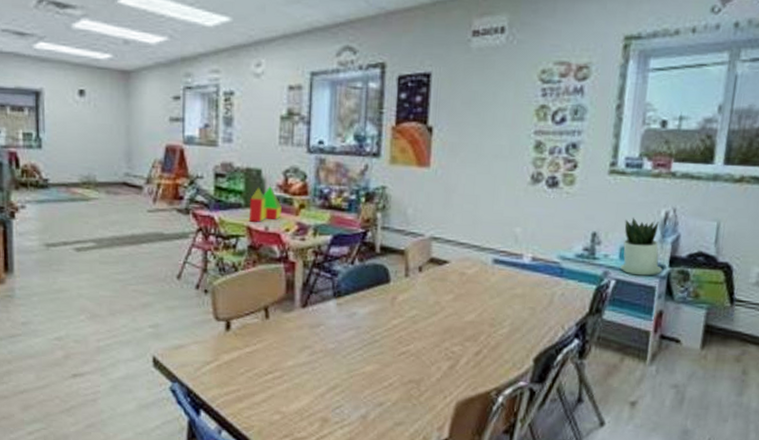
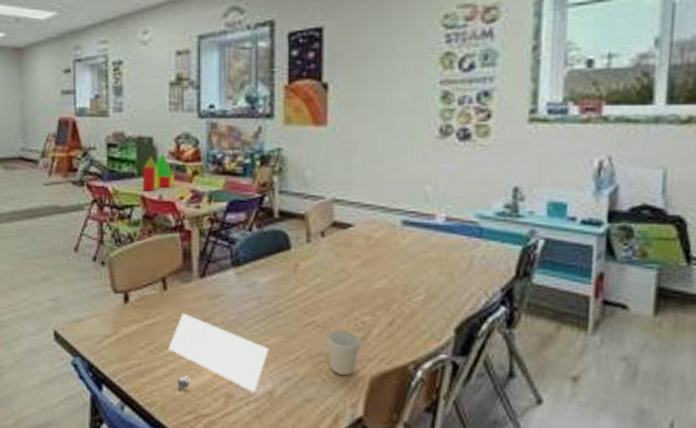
paper sheet: none [268,341,365,416] -> present [168,313,269,392]
cup: none [419,359,450,401] -> present [327,330,361,376]
planter: present [620,218,662,276] -> none [548,169,600,234]

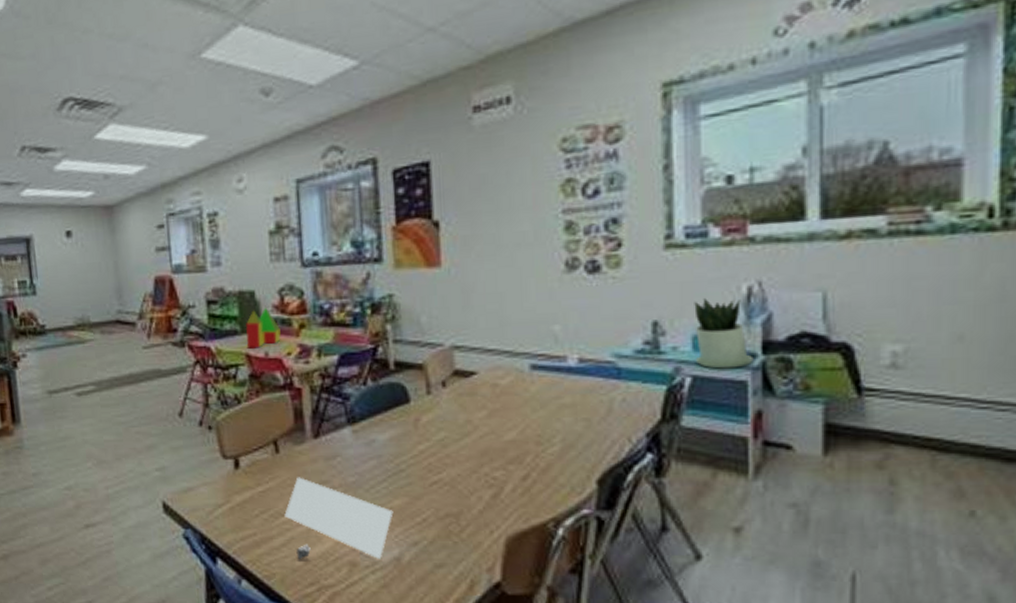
cup: present [327,330,361,376] -> none [456,488,493,538]
planter: none [548,169,600,234] -> present [694,299,754,369]

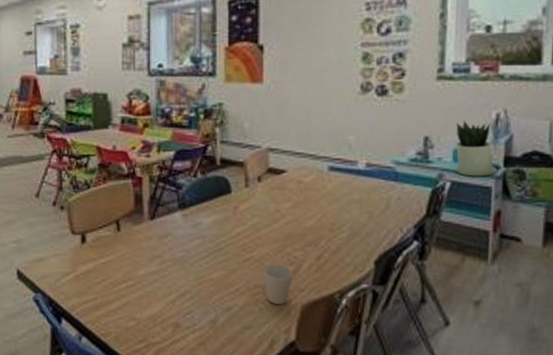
building blocks: present [245,307,281,349] -> none [97,107,127,142]
paper sheet: present [284,477,394,560] -> none [122,252,212,321]
cup: none [456,488,493,538] -> present [263,265,293,305]

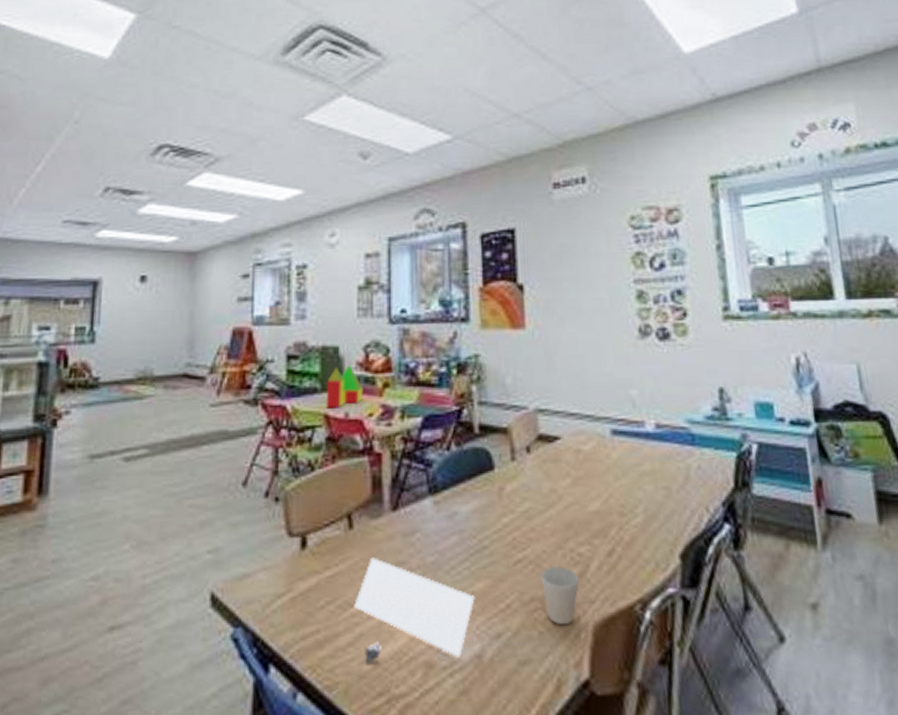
building blocks: none [97,107,127,142] -> present [326,363,363,408]
paper sheet: none [122,252,212,321] -> present [354,557,475,663]
planter: present [454,121,497,177] -> none [752,367,809,436]

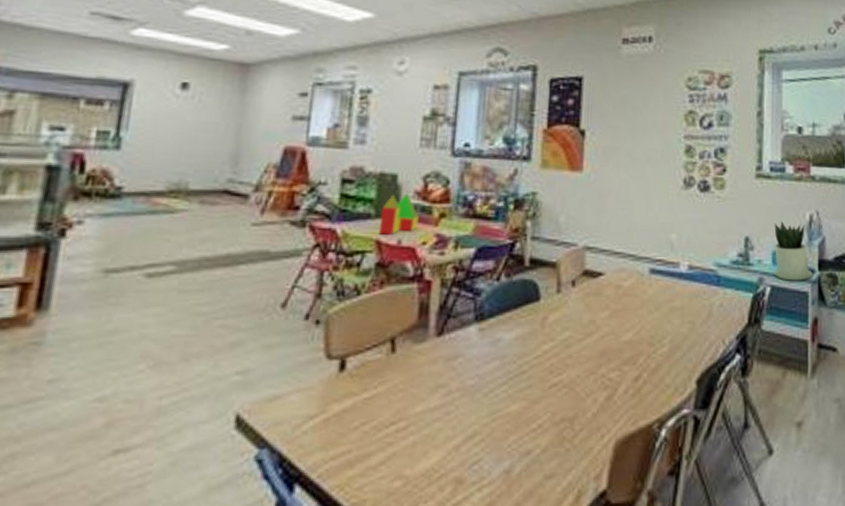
paper sheet: present [354,557,475,663] -> none [389,380,510,481]
cup: present [541,566,579,626] -> none [572,390,607,443]
planter: none [752,367,809,436] -> present [773,221,813,281]

